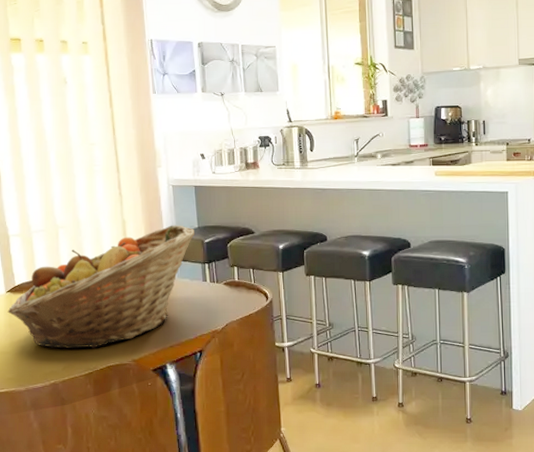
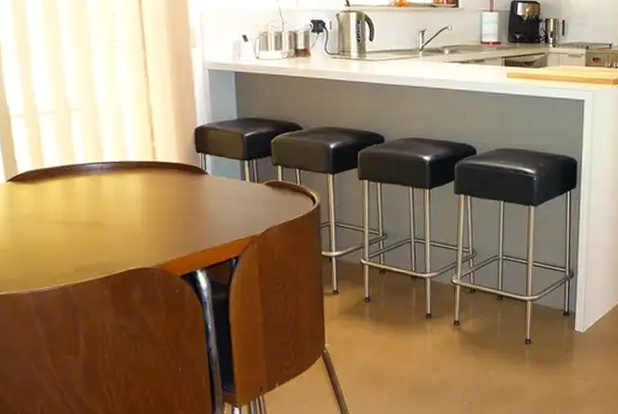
fruit basket: present [7,225,195,349] -> none [8,114,234,250]

